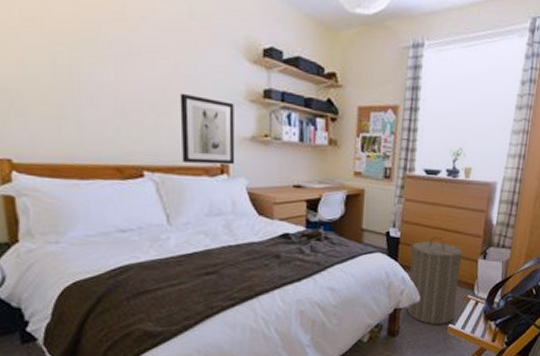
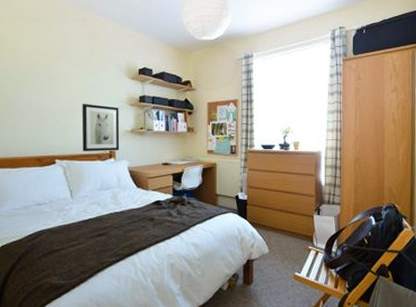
laundry hamper: present [406,236,466,324] -> none [255,197,303,273]

